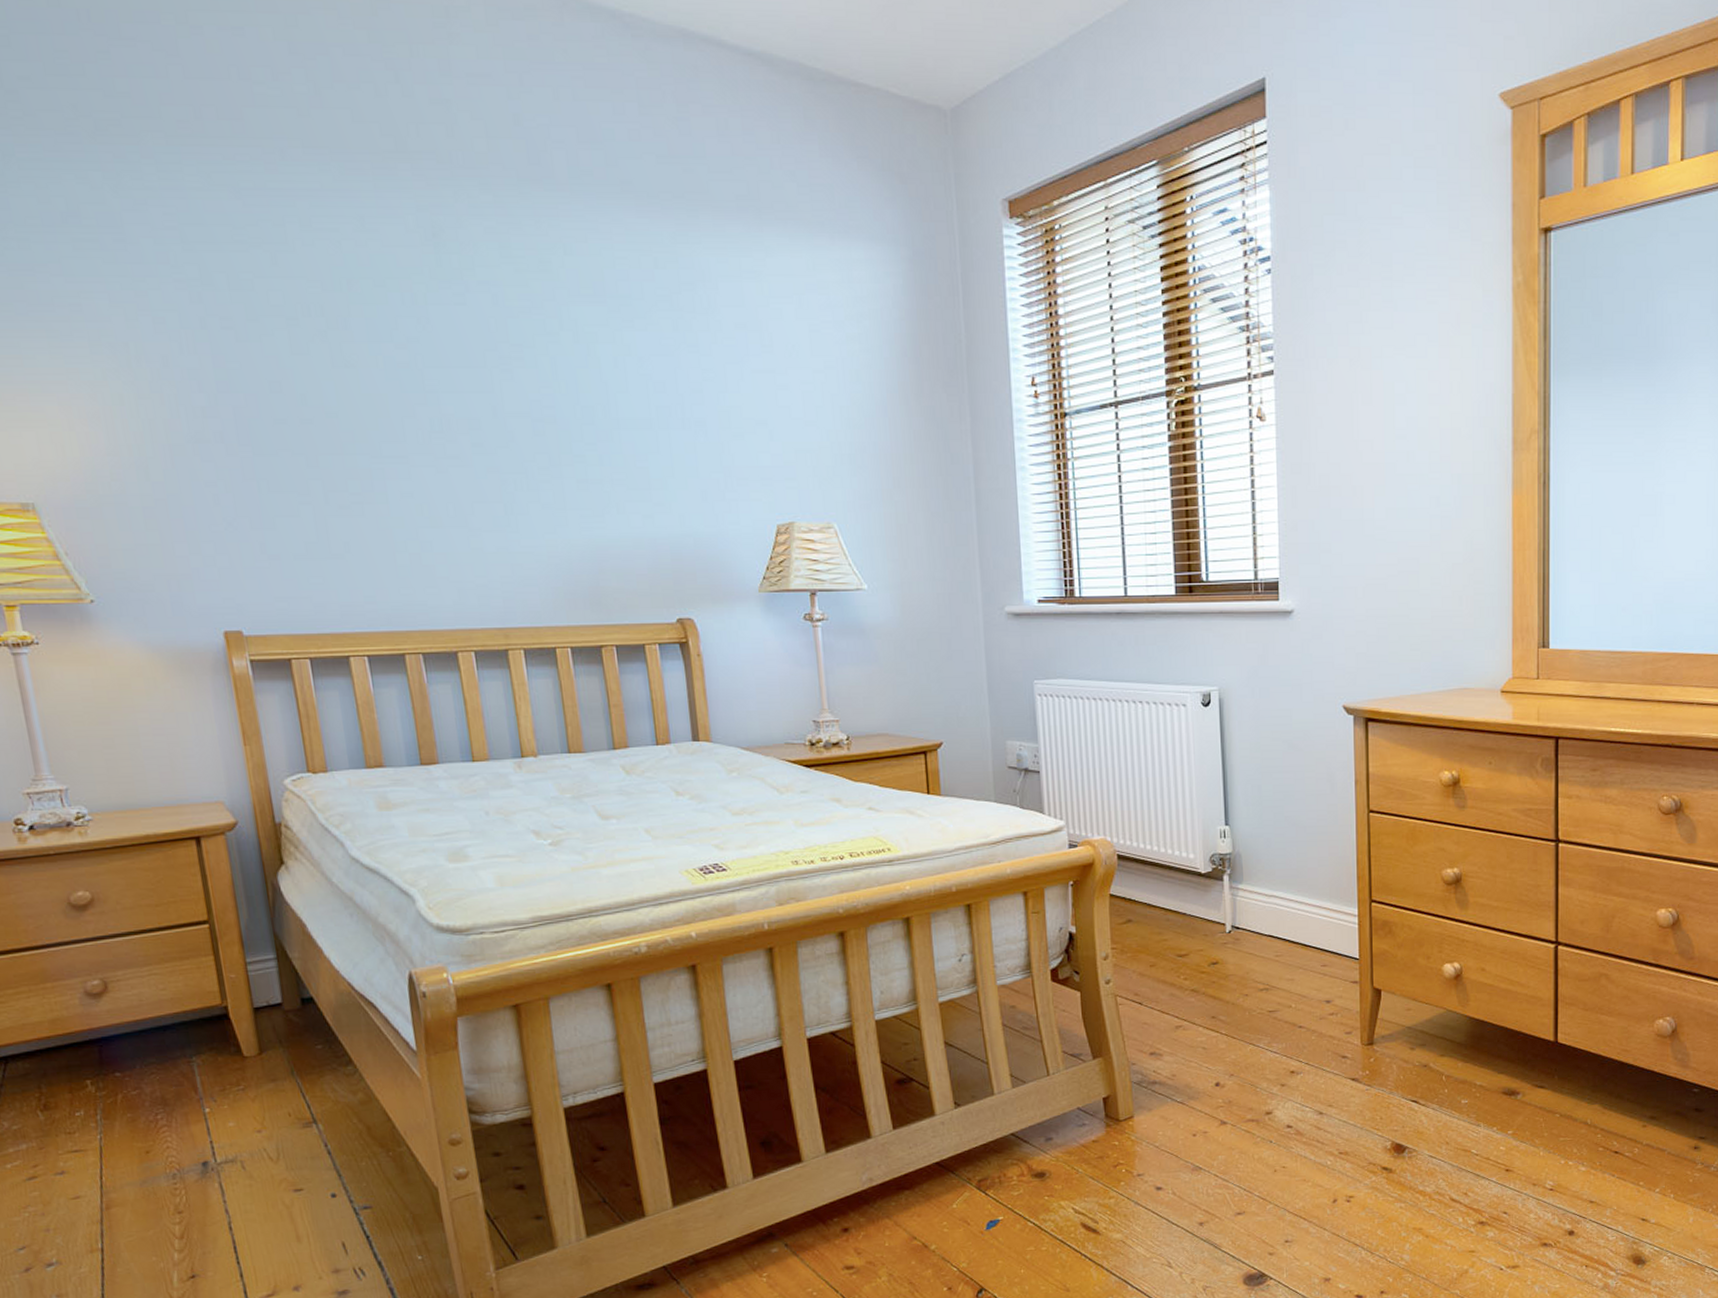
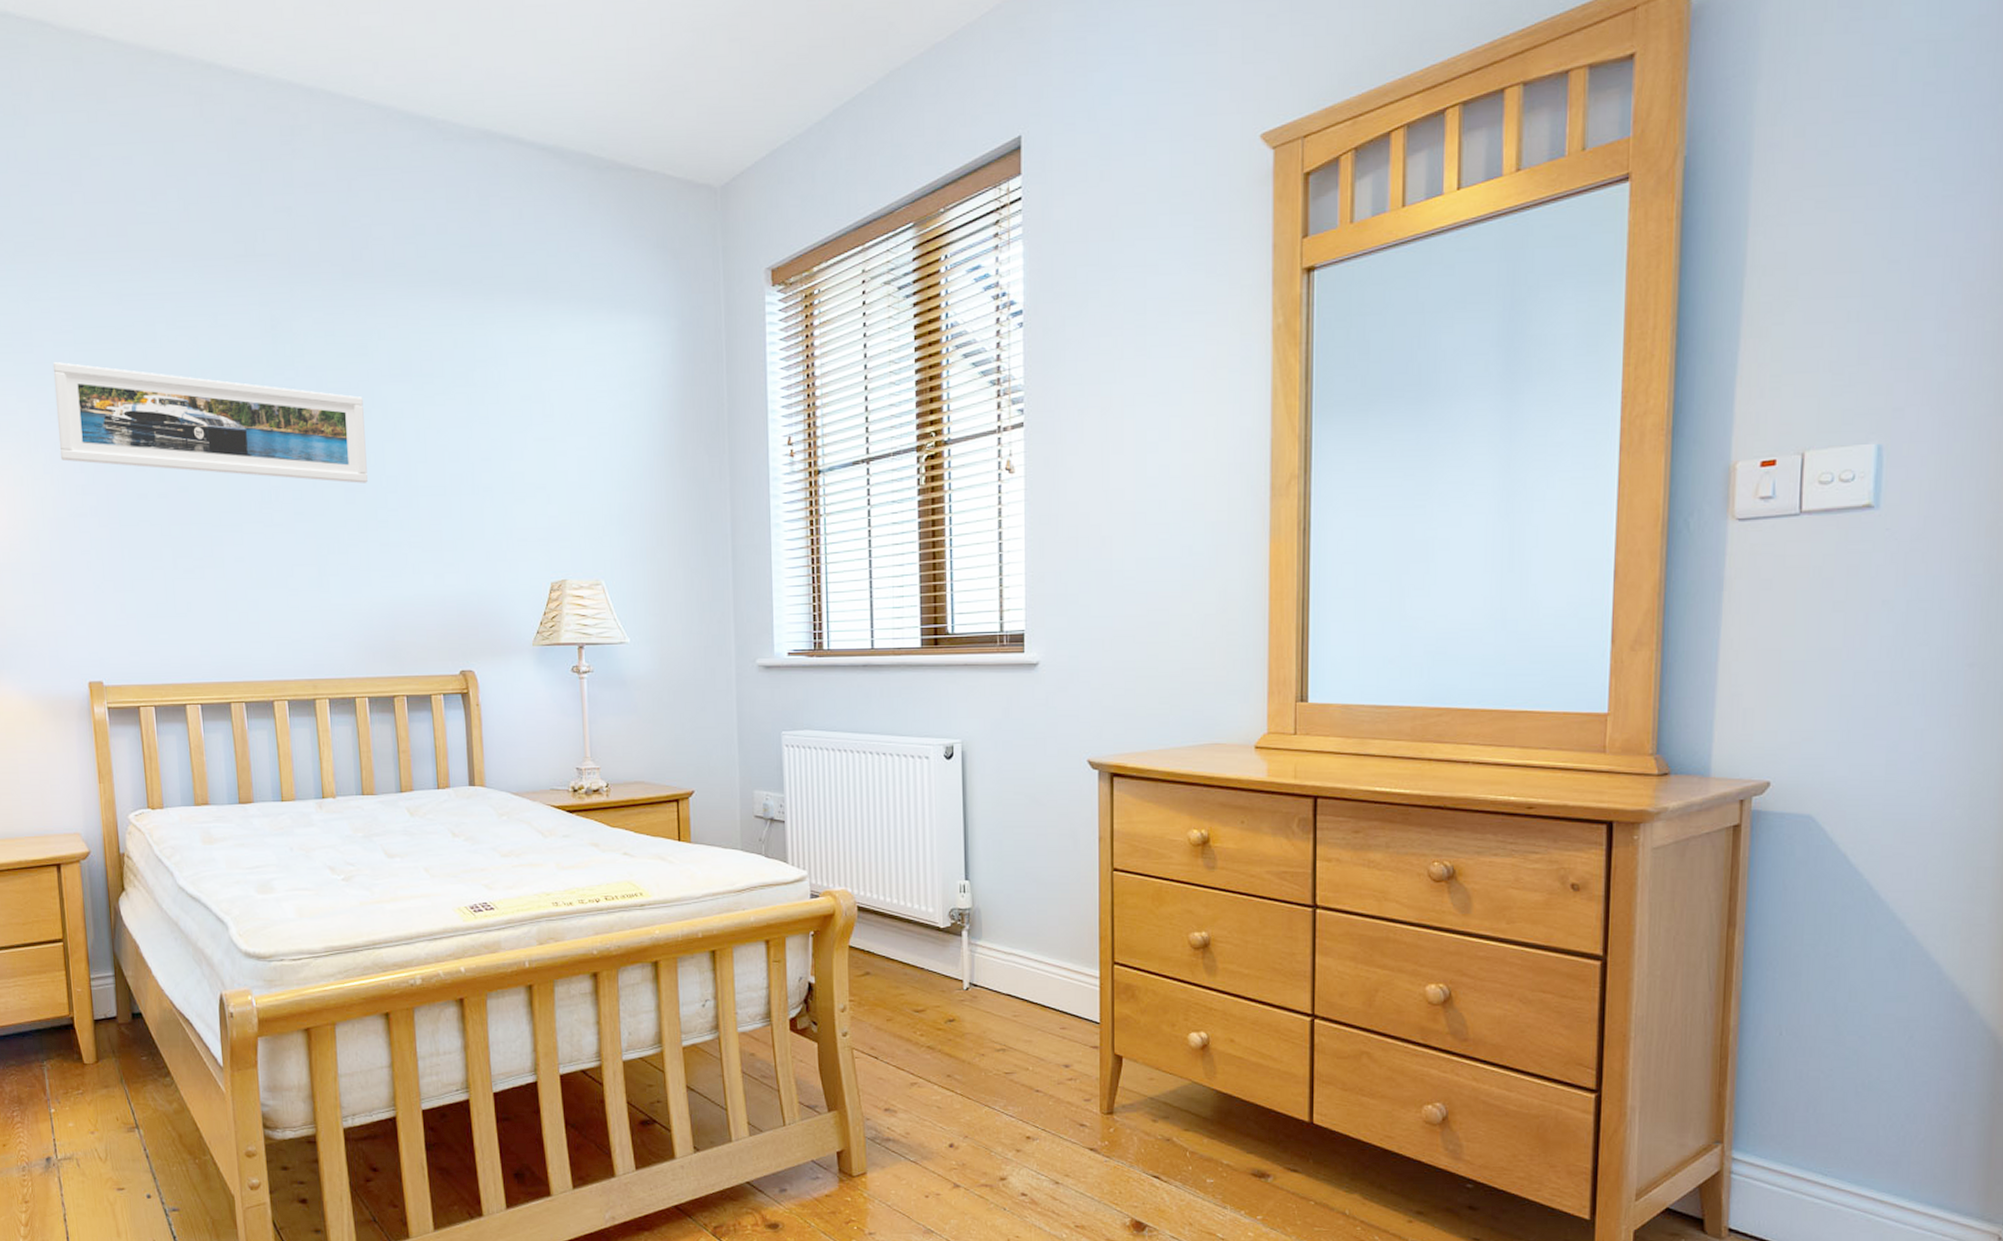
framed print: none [154,263,559,413] -> present [52,362,368,483]

